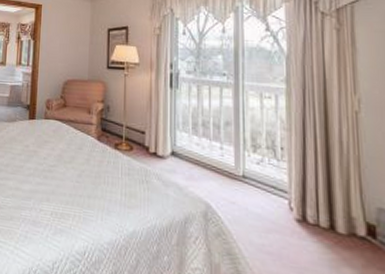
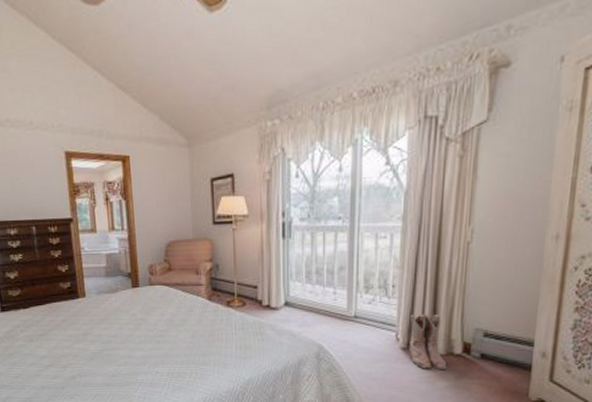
boots: none [302,181,351,253] -> present [408,313,447,369]

